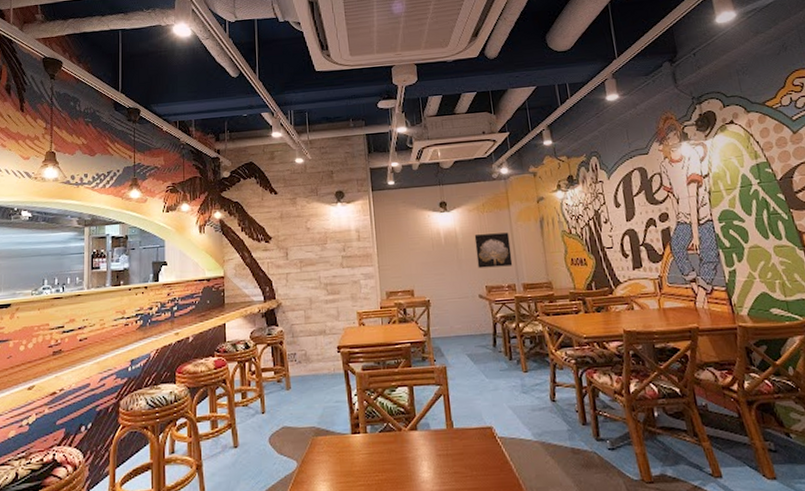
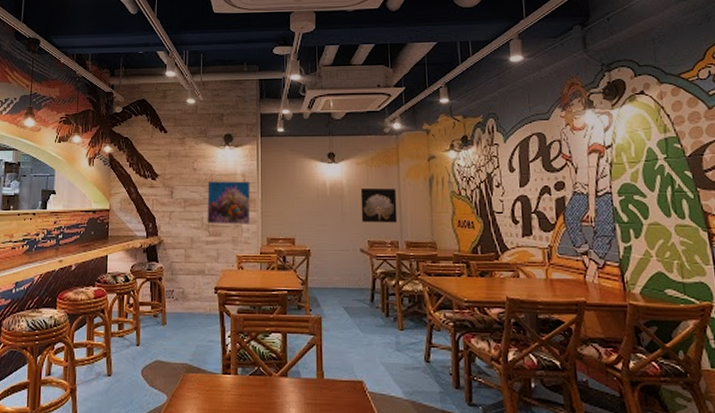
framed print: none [322,236,368,283] -> present [207,181,251,225]

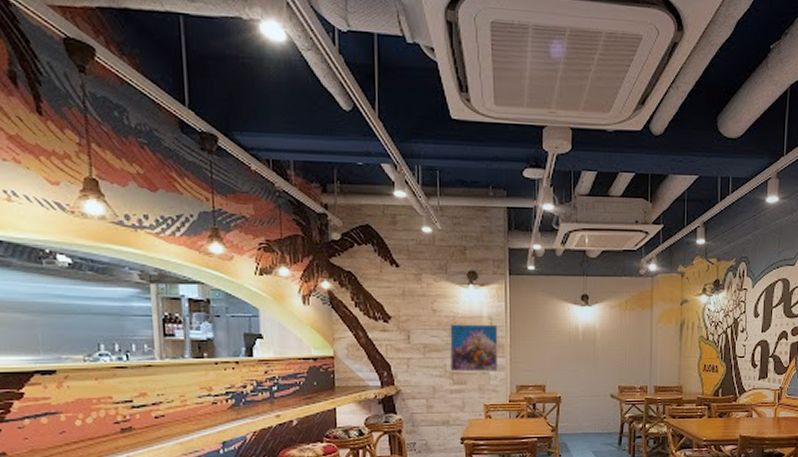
wall art: present [360,189,398,223] -> none [613,333,648,368]

